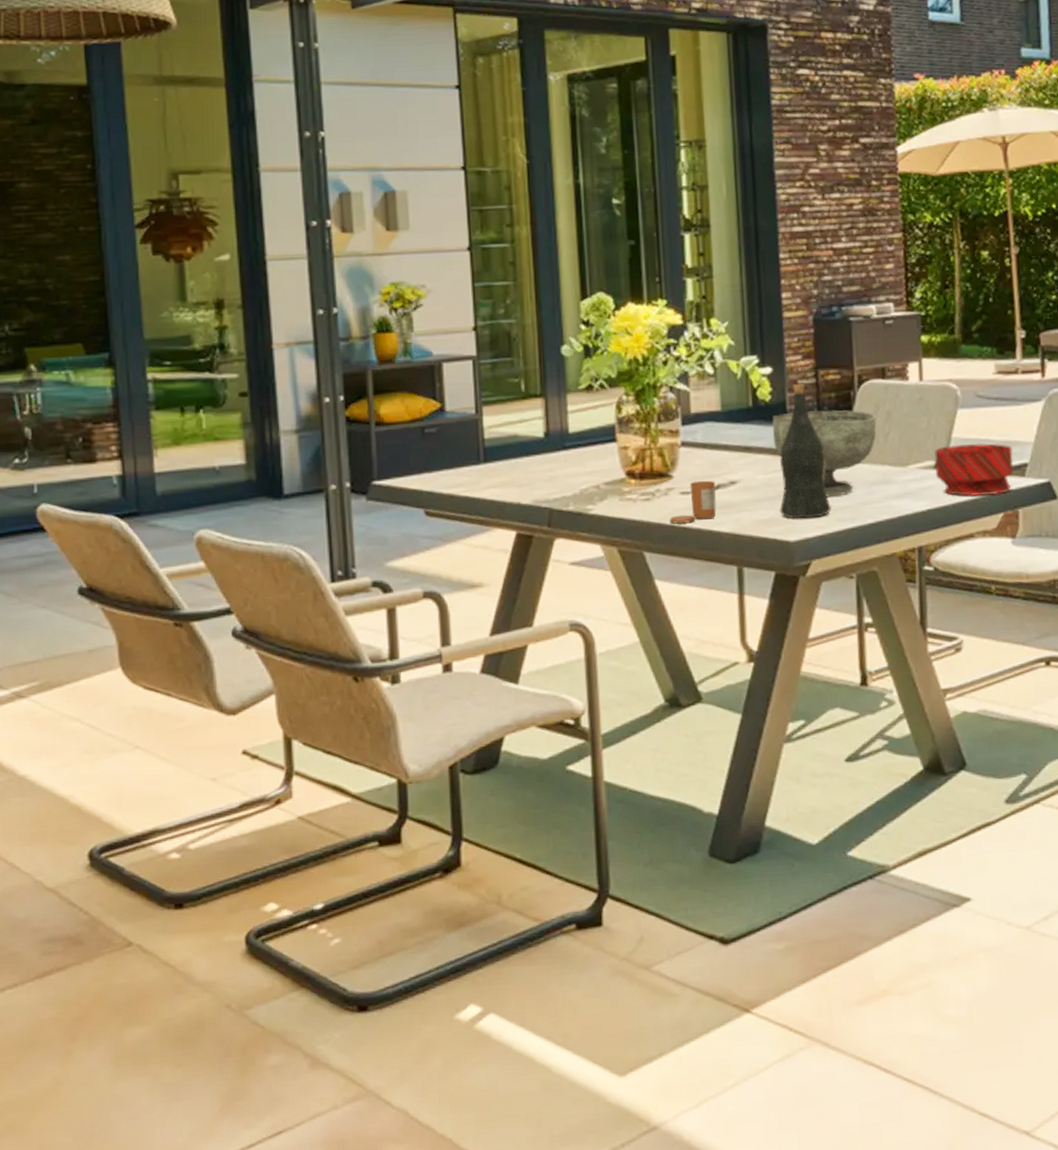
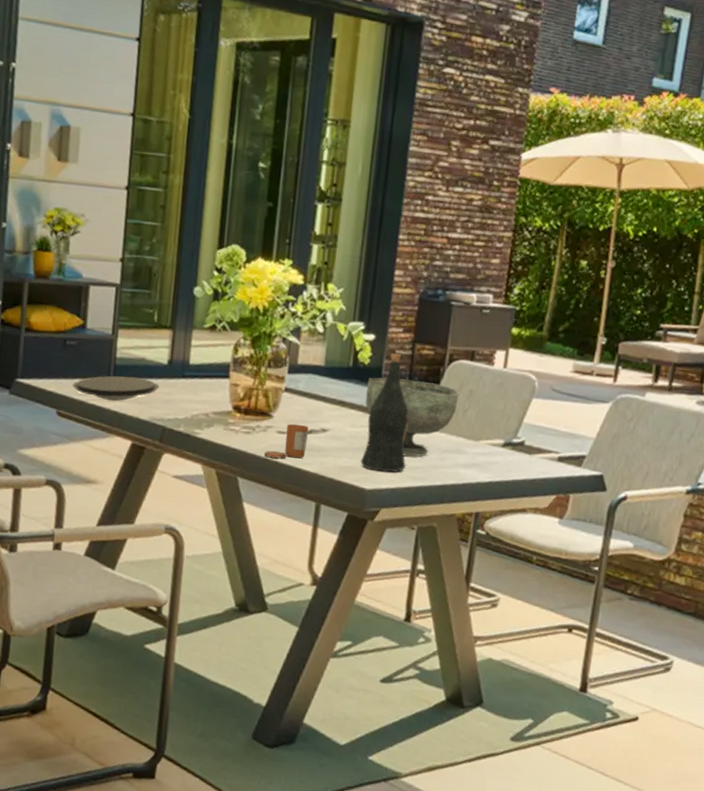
plate: none [438,457,538,489] -> present [72,376,159,401]
bowl: present [934,443,1013,497] -> none [503,428,575,479]

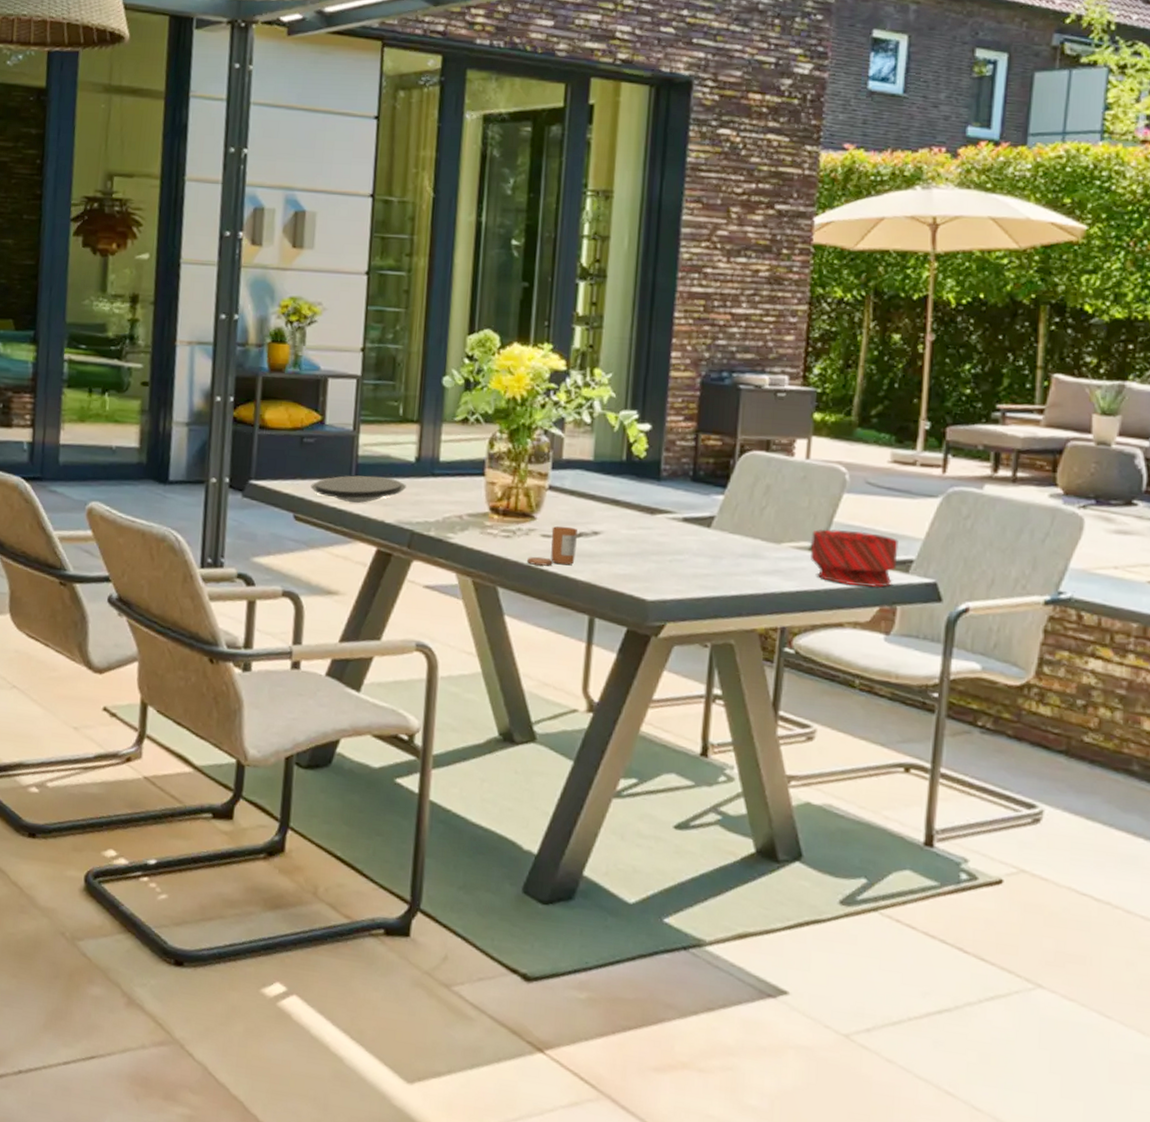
wine bottle: present [360,353,409,472] -> none [640,445,695,581]
decorative bowl: present [365,377,459,457] -> none [642,472,754,563]
bowl: none [503,428,575,479] -> present [810,529,899,587]

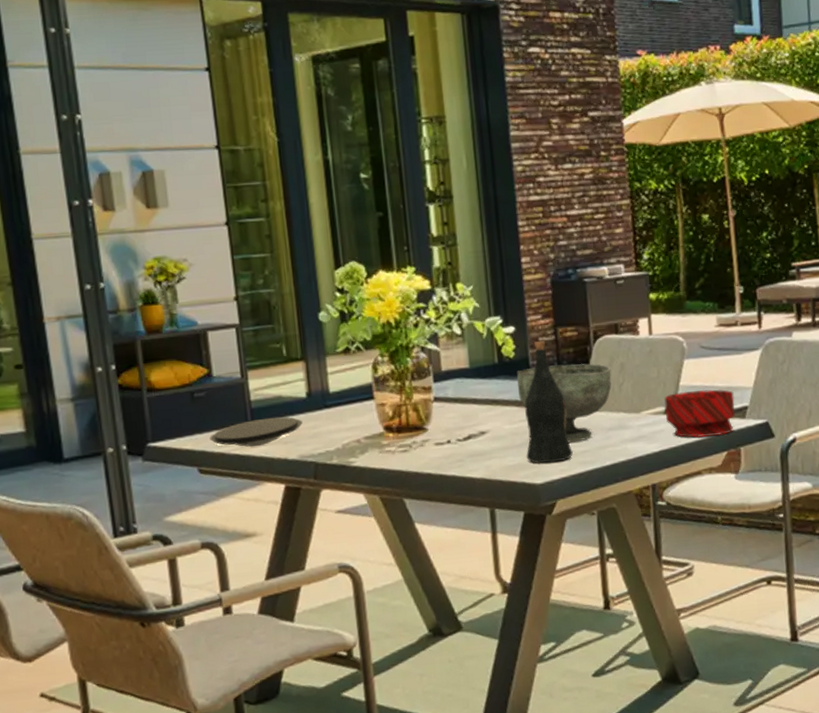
candle: present [526,526,577,566] -> none [425,431,469,472]
wine bottle: none [640,445,695,581] -> present [525,341,573,463]
decorative bowl: none [642,472,754,563] -> present [517,363,612,443]

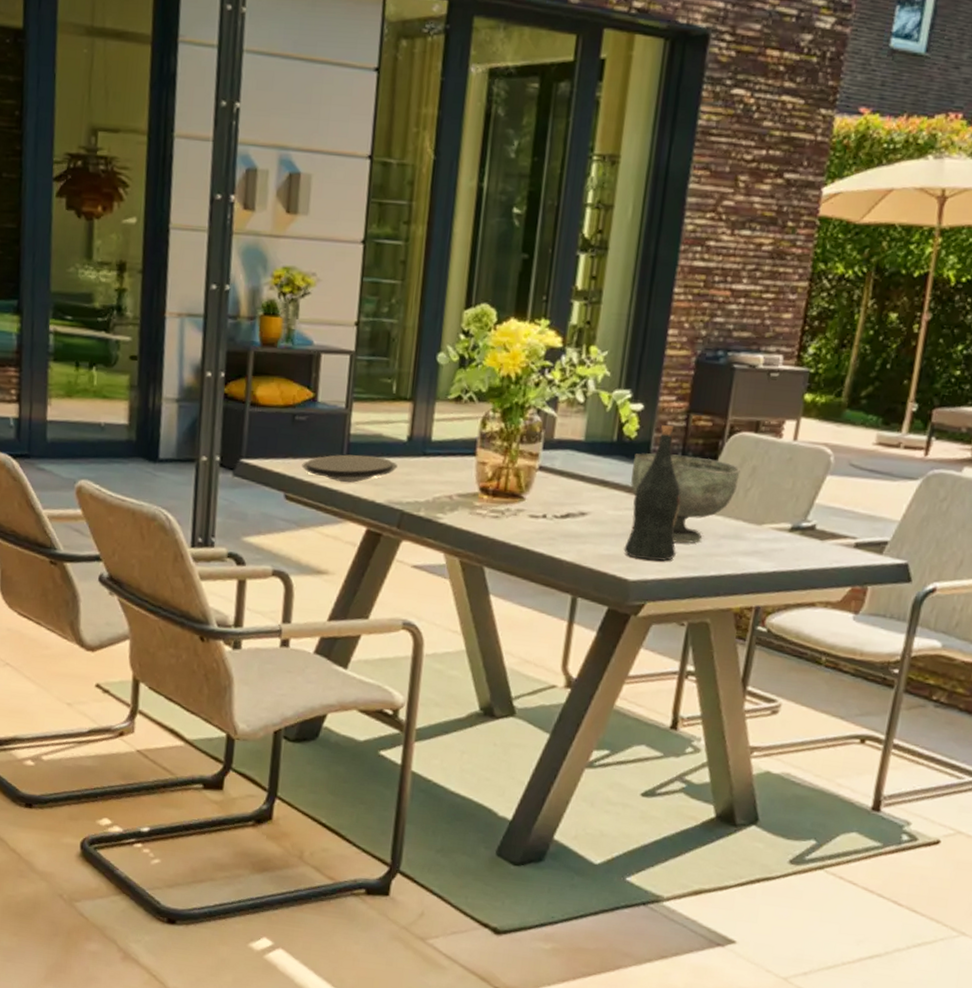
bowl: present [664,389,735,438] -> none [790,510,876,568]

